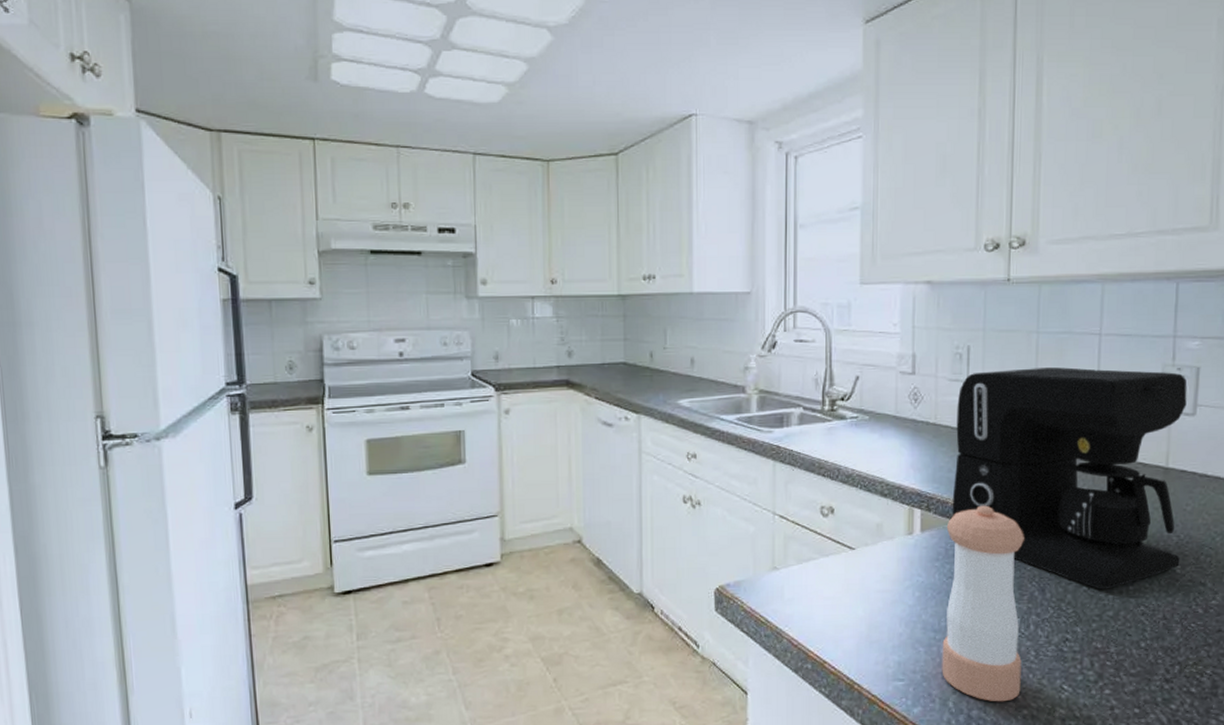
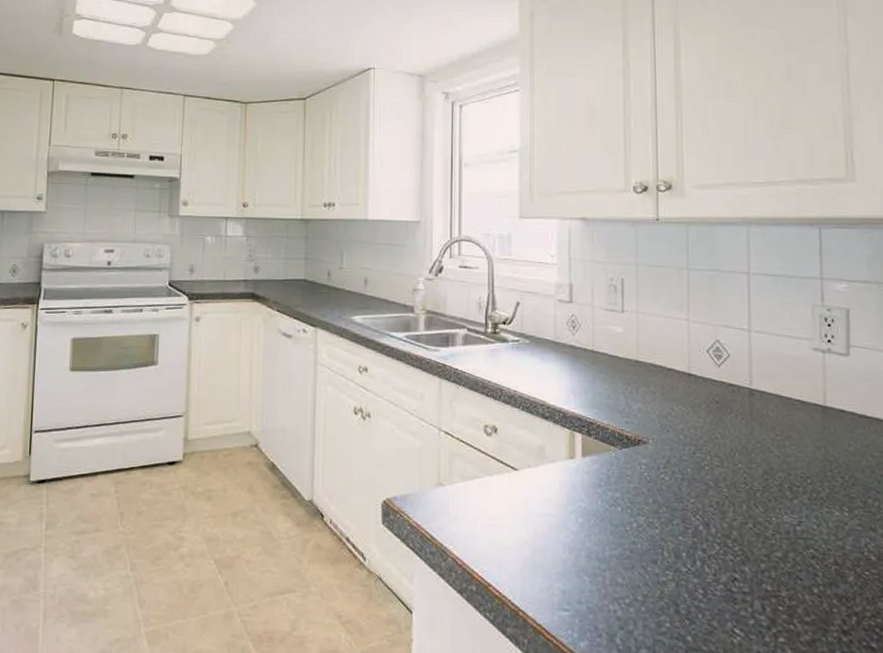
pepper shaker: present [942,505,1024,702] -> none [607,433,690,643]
coffee maker: present [952,367,1187,590] -> none [612,302,847,528]

